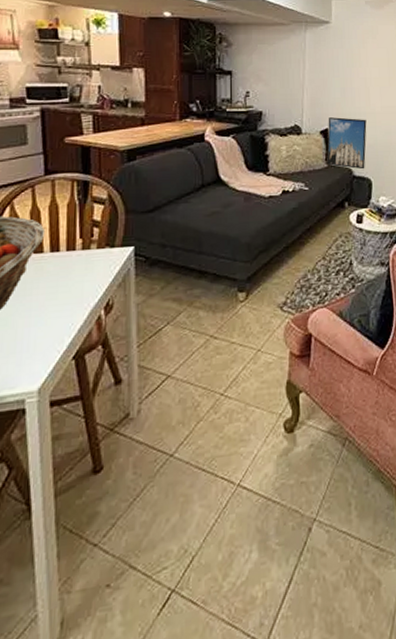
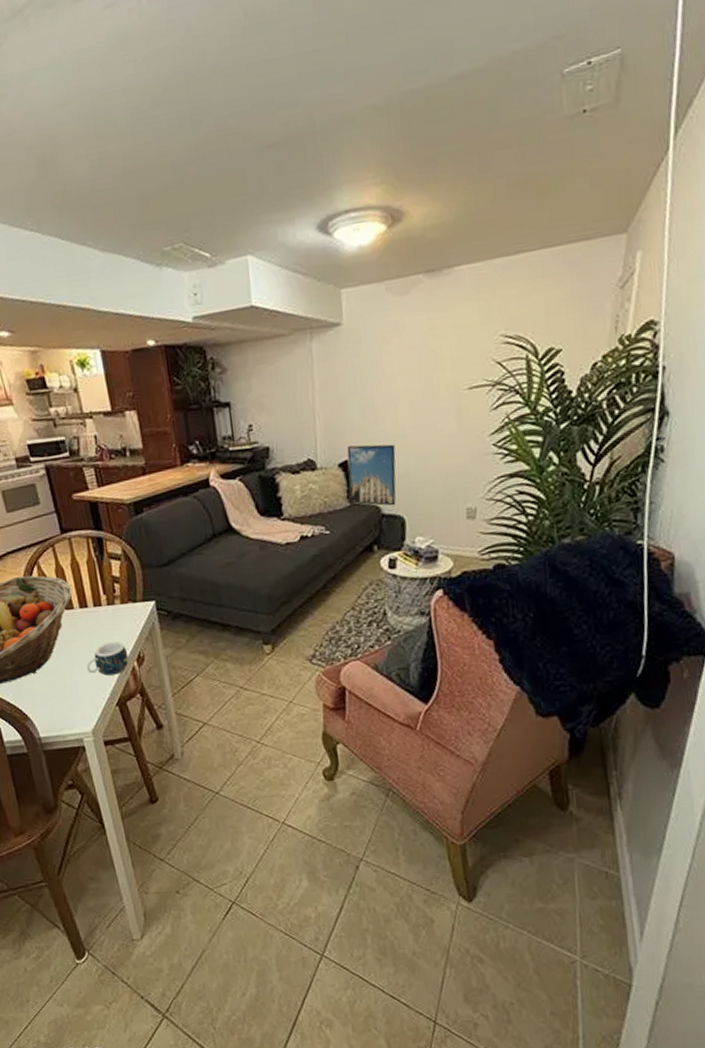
mug: none [46,287,96,326] -> present [86,641,129,676]

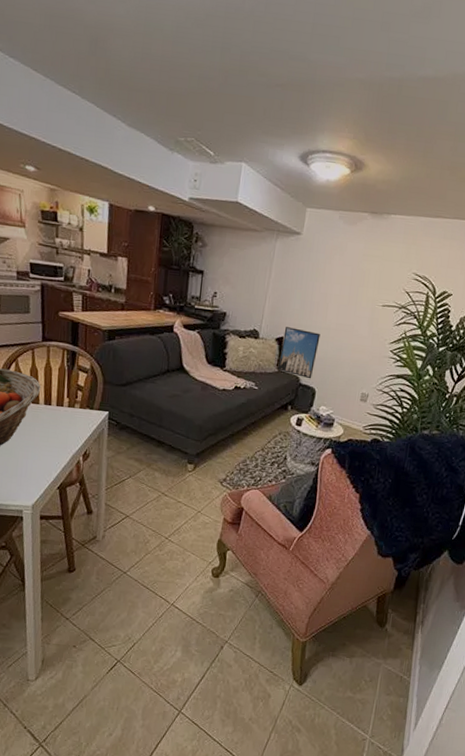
mug: present [86,641,129,676] -> none [39,436,77,464]

